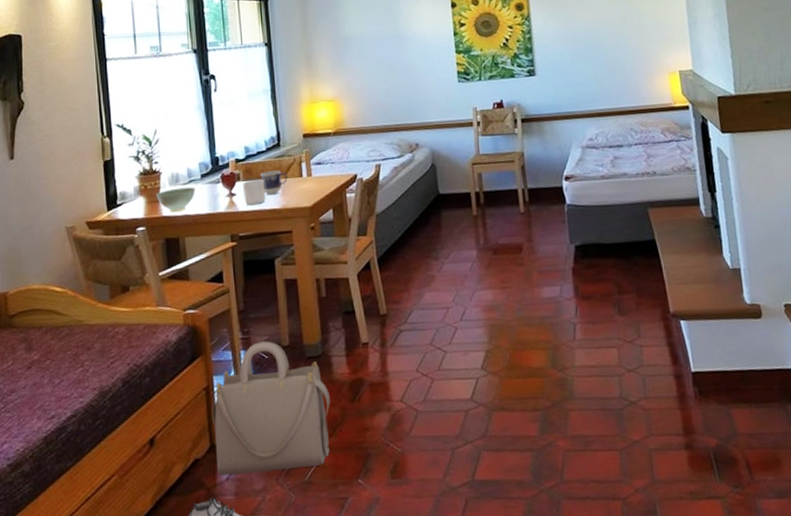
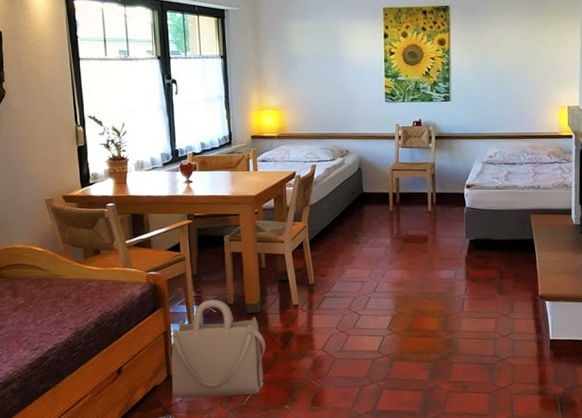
bowl: present [155,187,196,212] -> none [123,173,158,193]
mug: present [243,178,266,206] -> none [199,170,218,192]
cup: present [260,170,288,195] -> none [214,164,237,184]

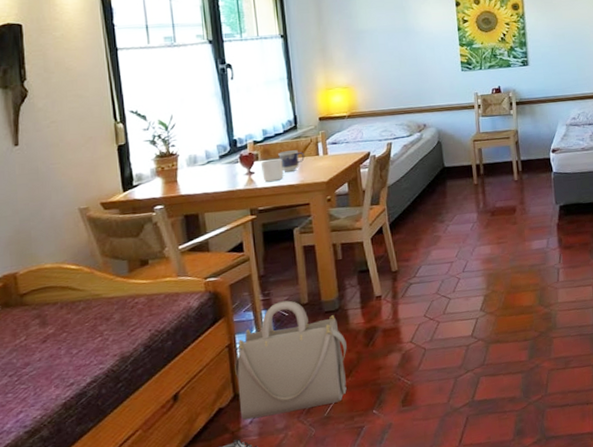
mug: none [199,170,218,192] -> present [261,158,284,182]
cup: none [214,164,237,184] -> present [278,150,305,172]

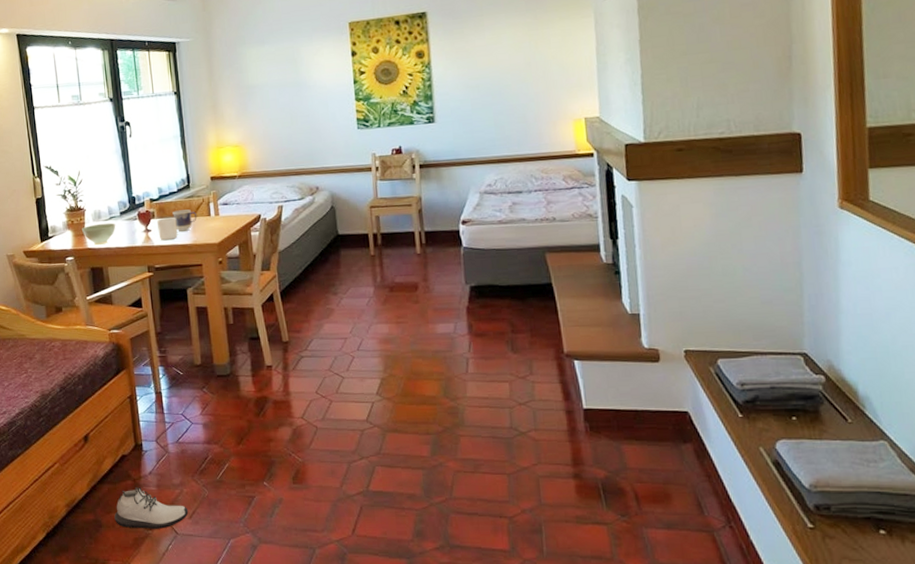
bowl: none [173,167,215,191] -> present [81,223,116,245]
handbag: present [235,300,347,421] -> none [135,360,238,470]

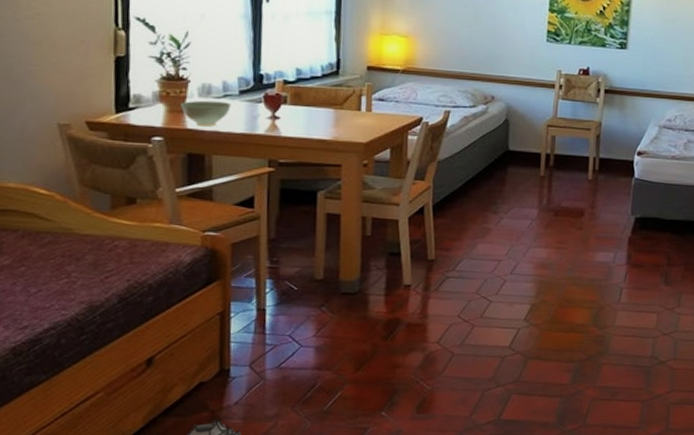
mug: present [157,217,178,241] -> none [289,105,316,133]
cup: present [172,209,197,232] -> none [311,99,343,124]

